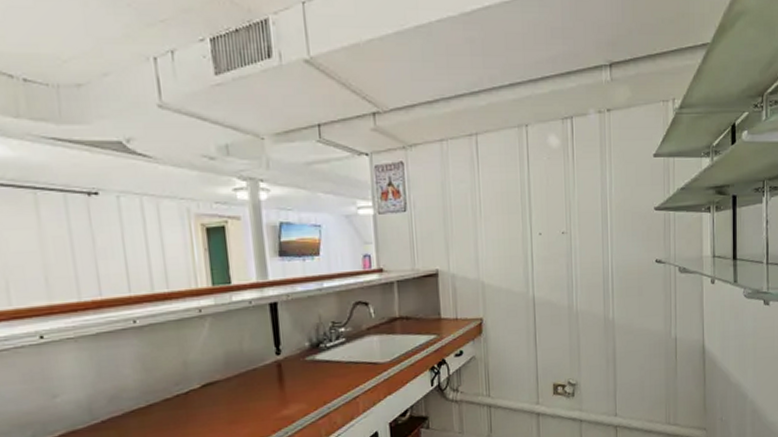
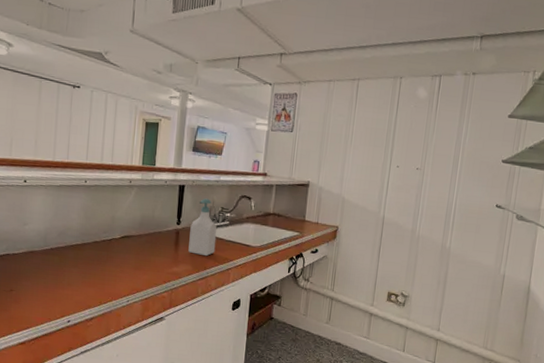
soap bottle: none [295,314,334,388] -> present [188,198,217,256]

